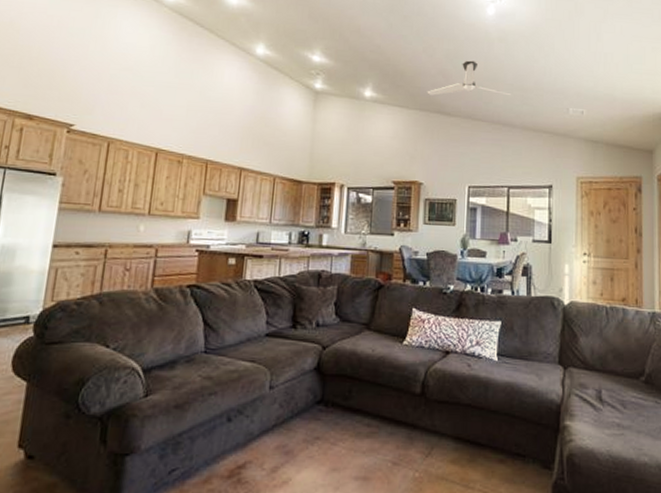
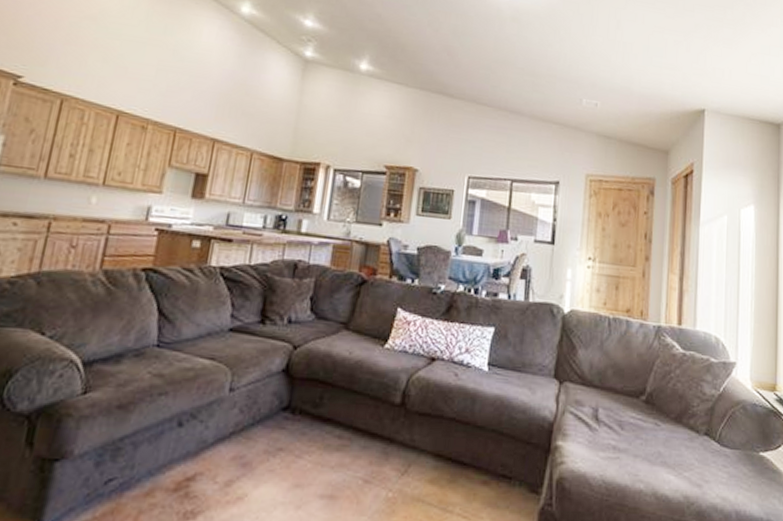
ceiling fan: present [427,60,511,96] -> none [429,38,521,81]

